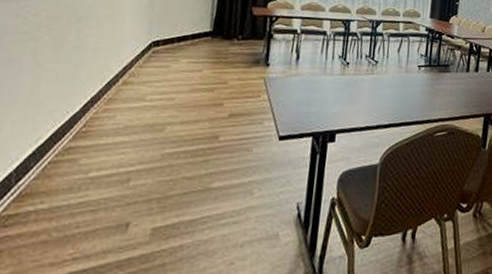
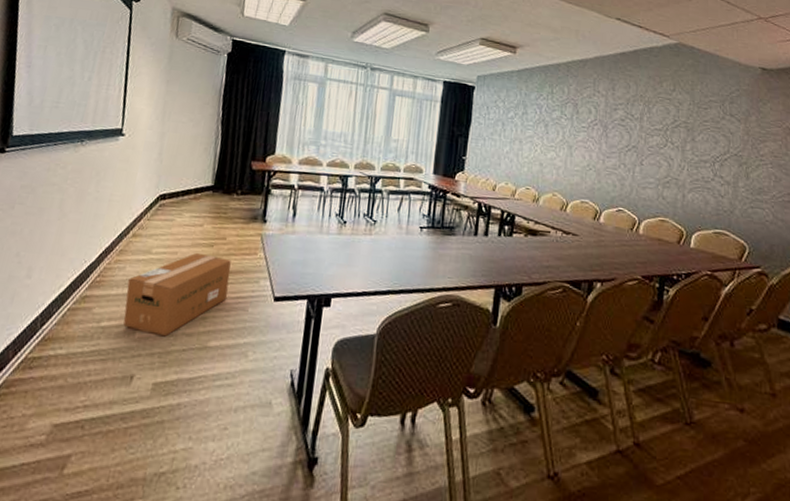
box: none [115,97,233,182] -> present [123,252,231,337]

